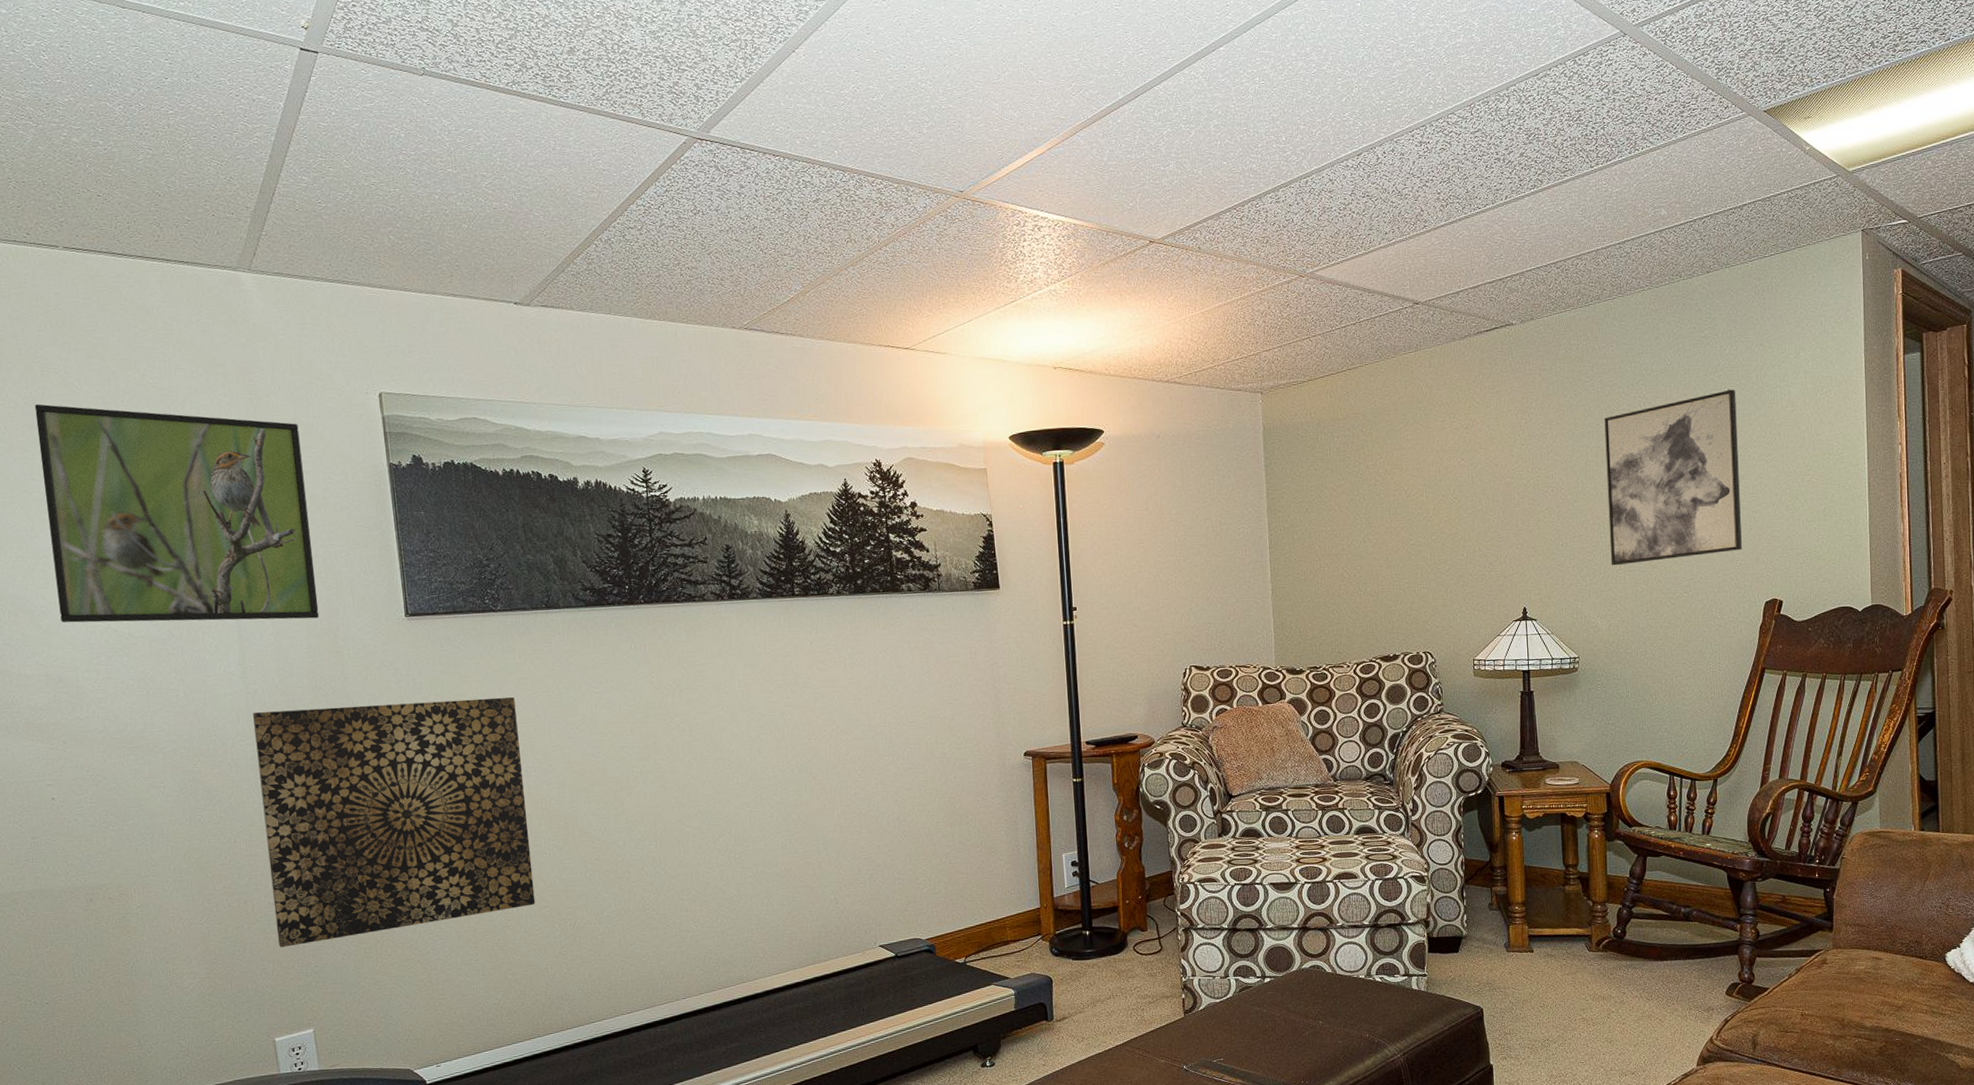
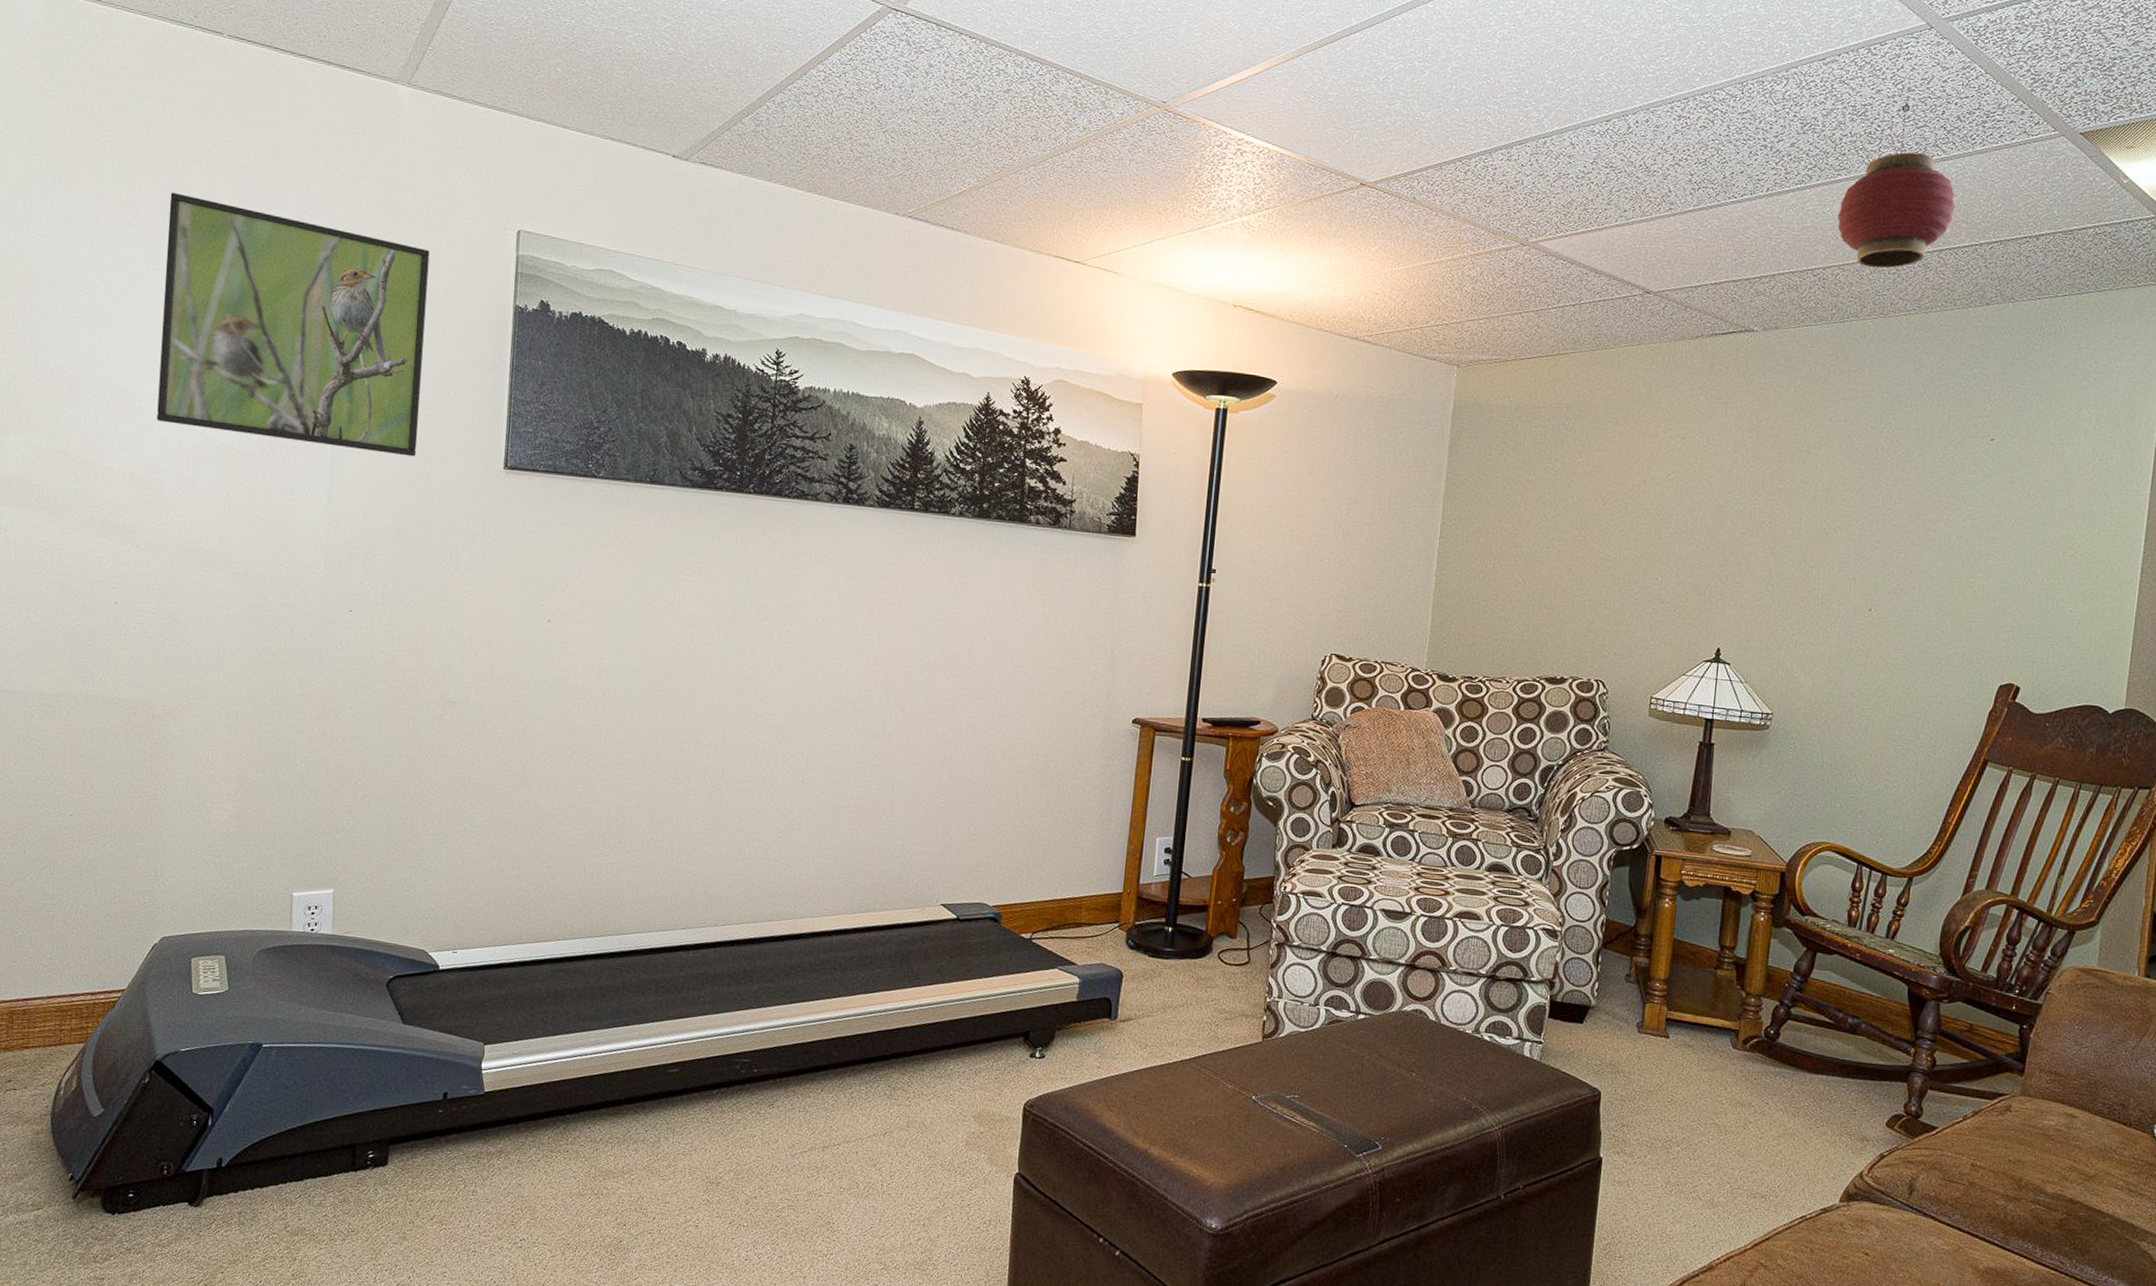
wall art: present [253,697,536,948] -> none [314,546,601,798]
hanging lantern: none [1569,102,1668,254] -> present [1837,101,1955,269]
wall art: present [1604,389,1742,566] -> none [1825,439,2000,623]

